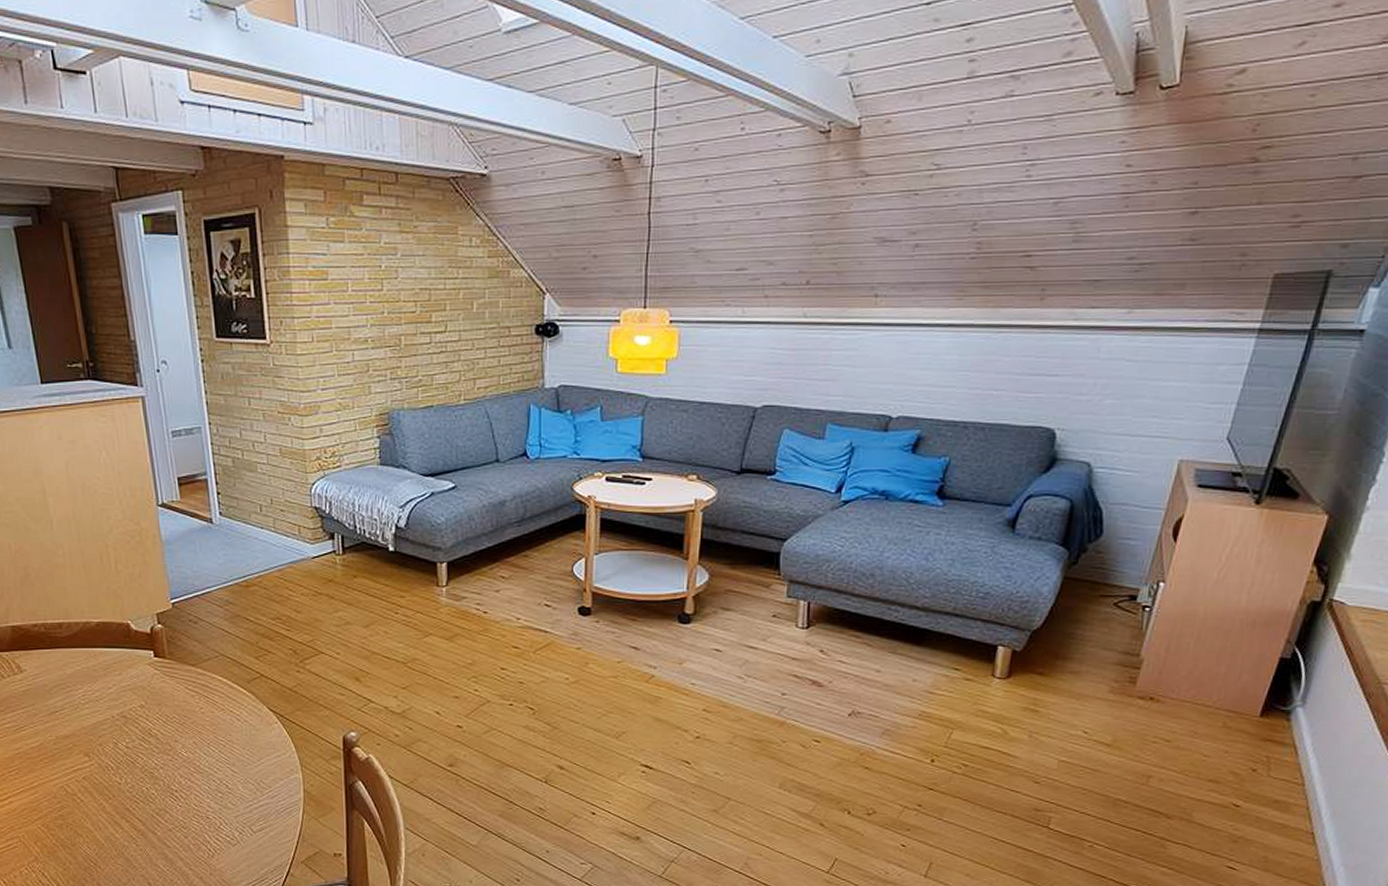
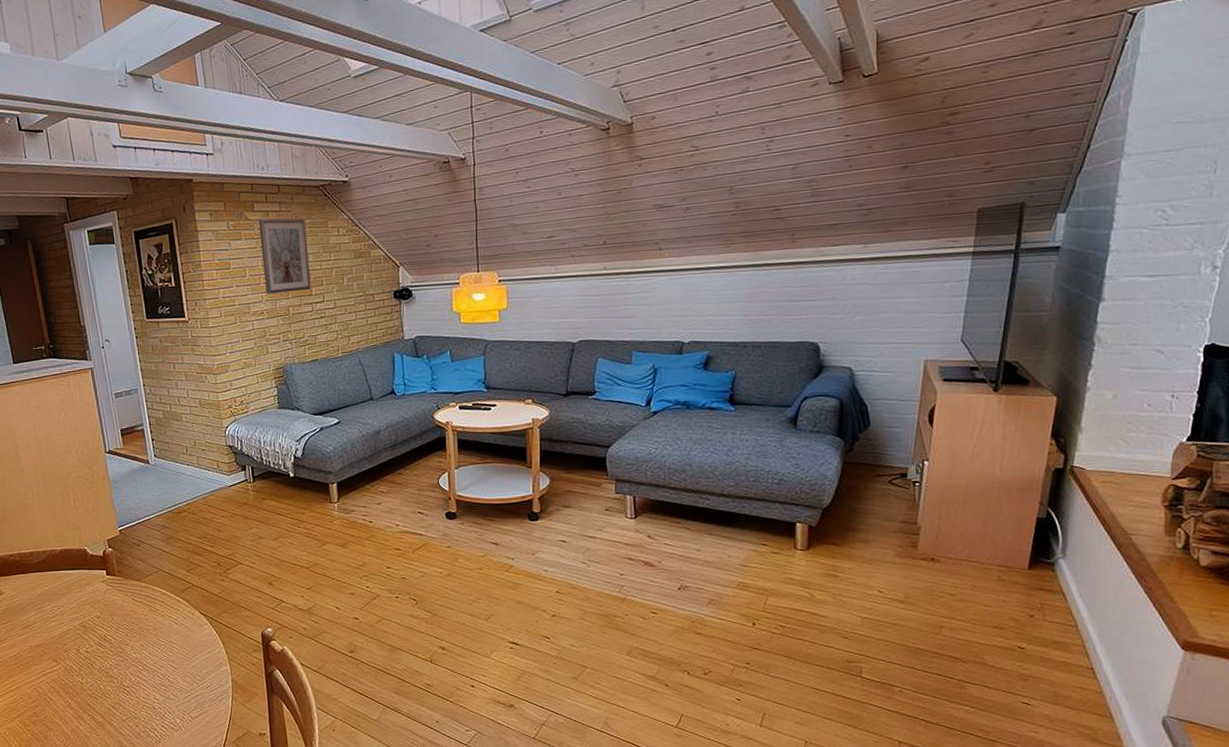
picture frame: none [367,216,431,317] -> present [258,218,311,294]

